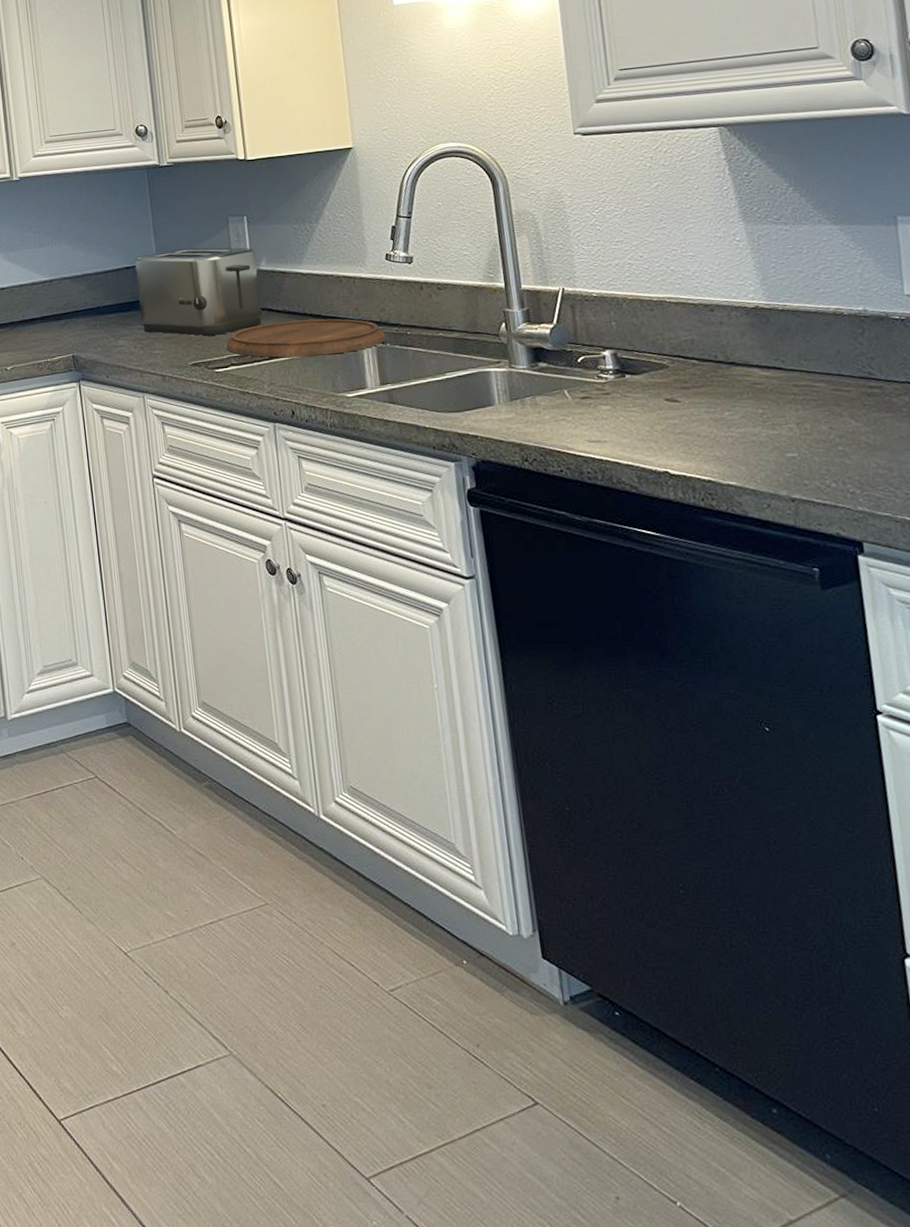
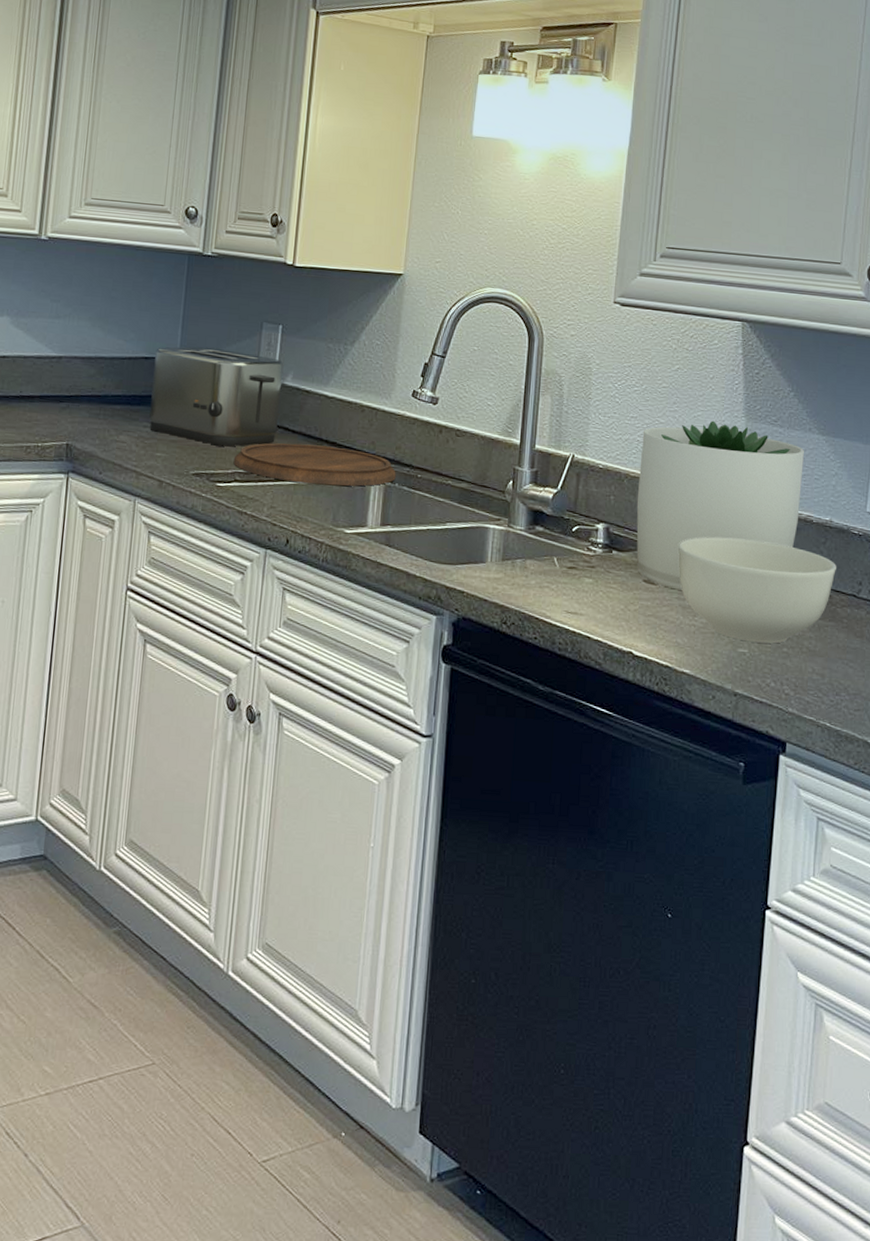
planter: none [633,230,828,405] -> present [636,420,804,591]
bowl: none [695,341,883,446] -> present [677,536,836,644]

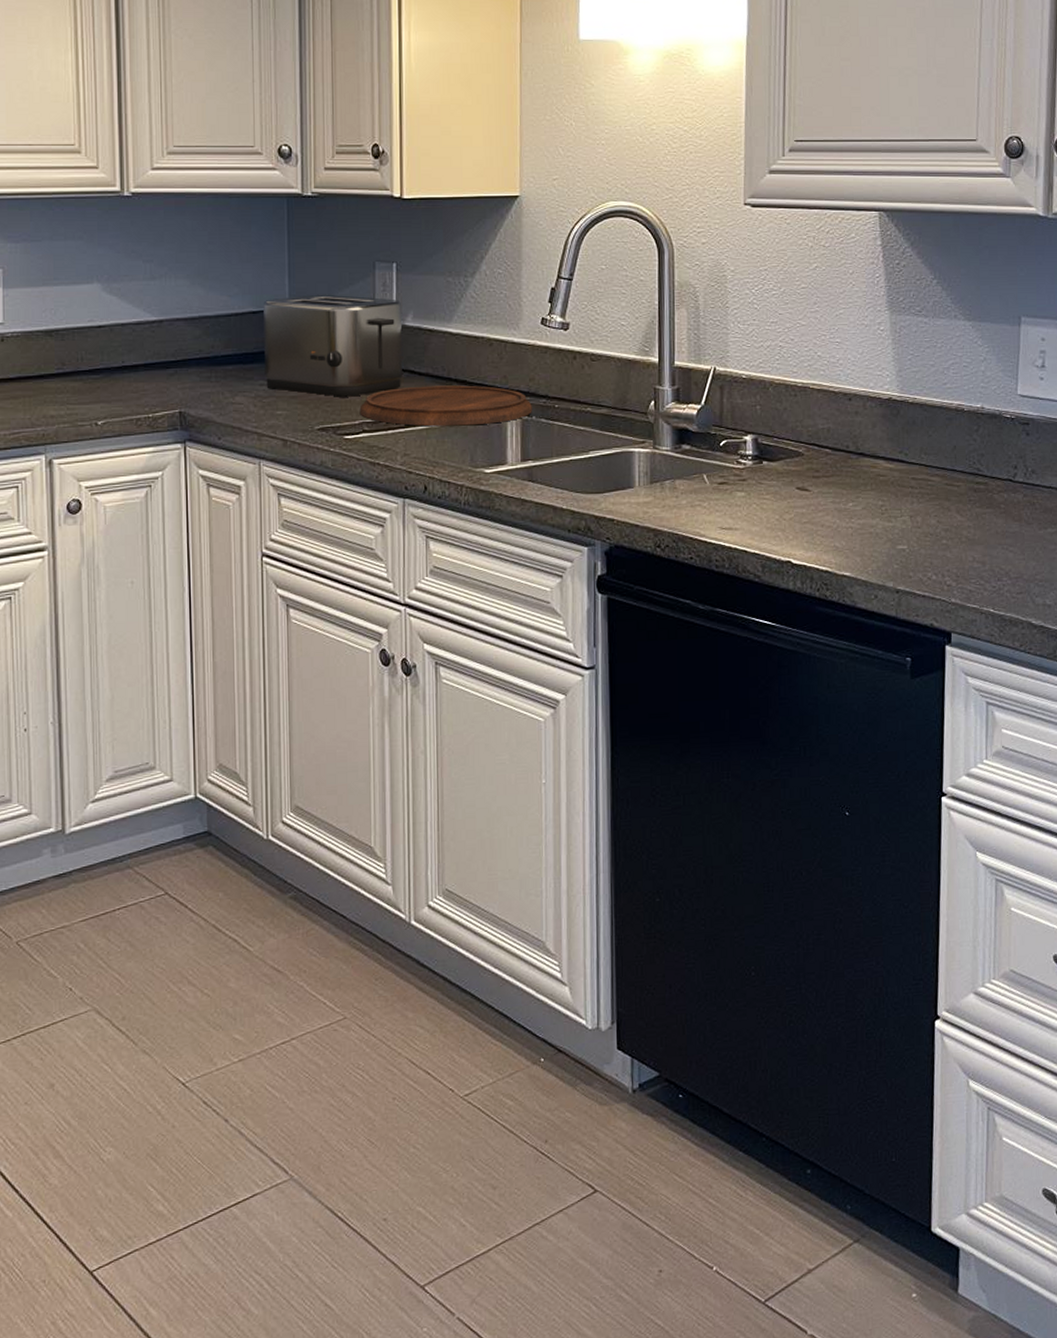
planter: present [636,420,804,591] -> none [783,317,951,495]
bowl: present [677,536,836,644] -> none [829,435,991,538]

